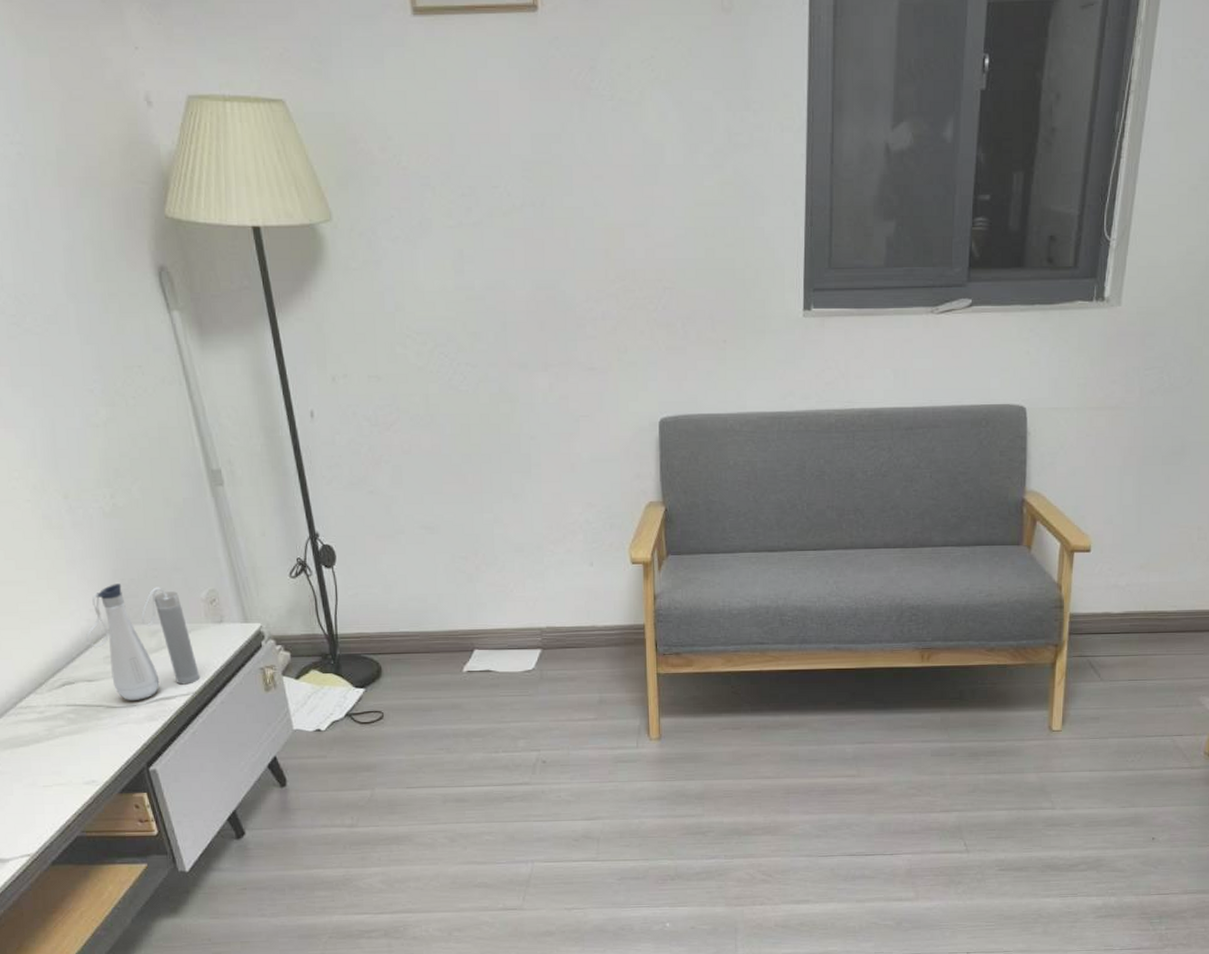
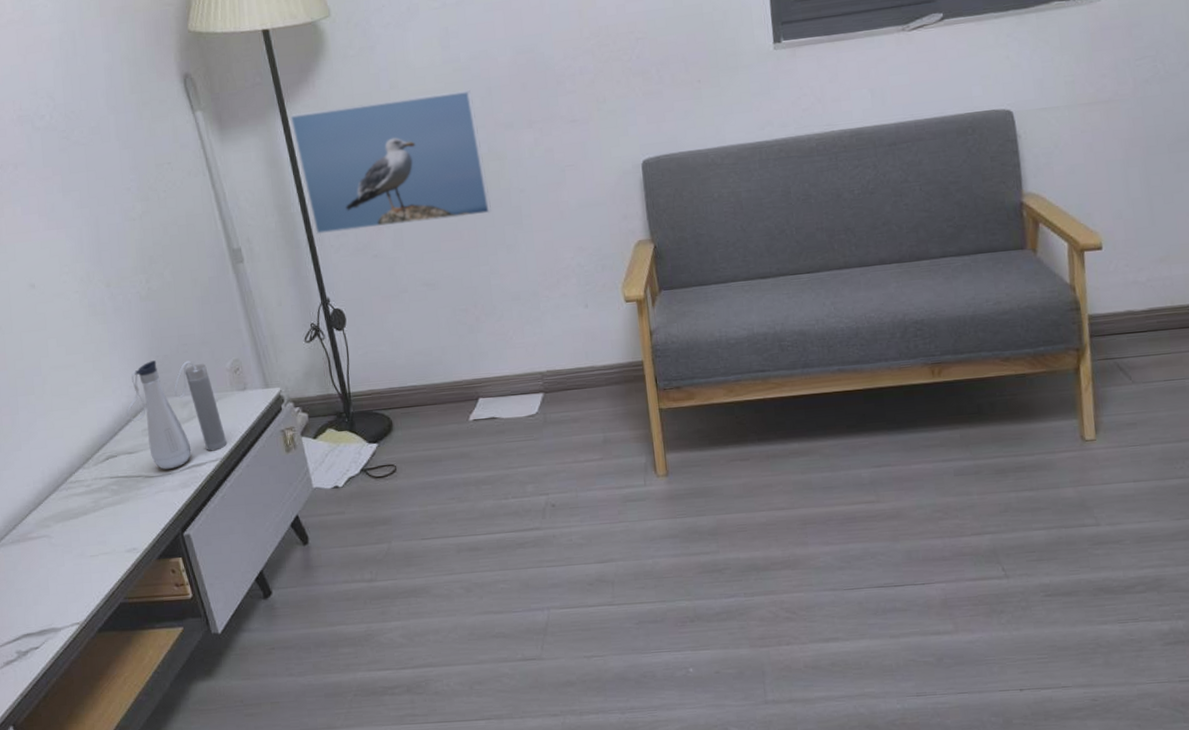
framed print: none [282,321,499,463] -> present [290,89,491,234]

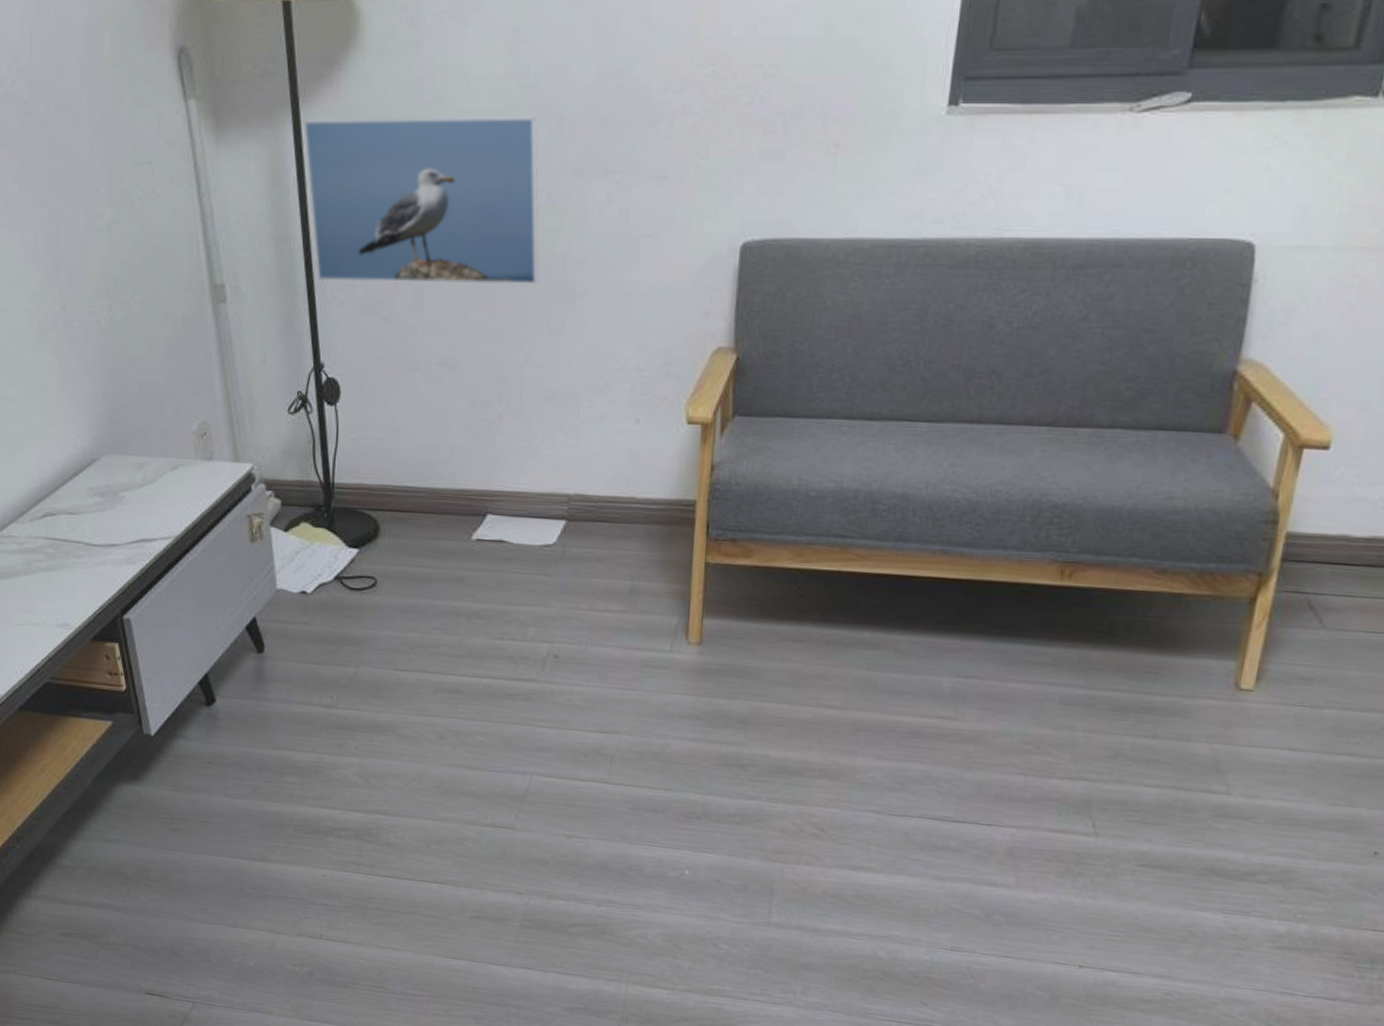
water bottle: present [126,360,227,469] -> none [72,408,184,540]

